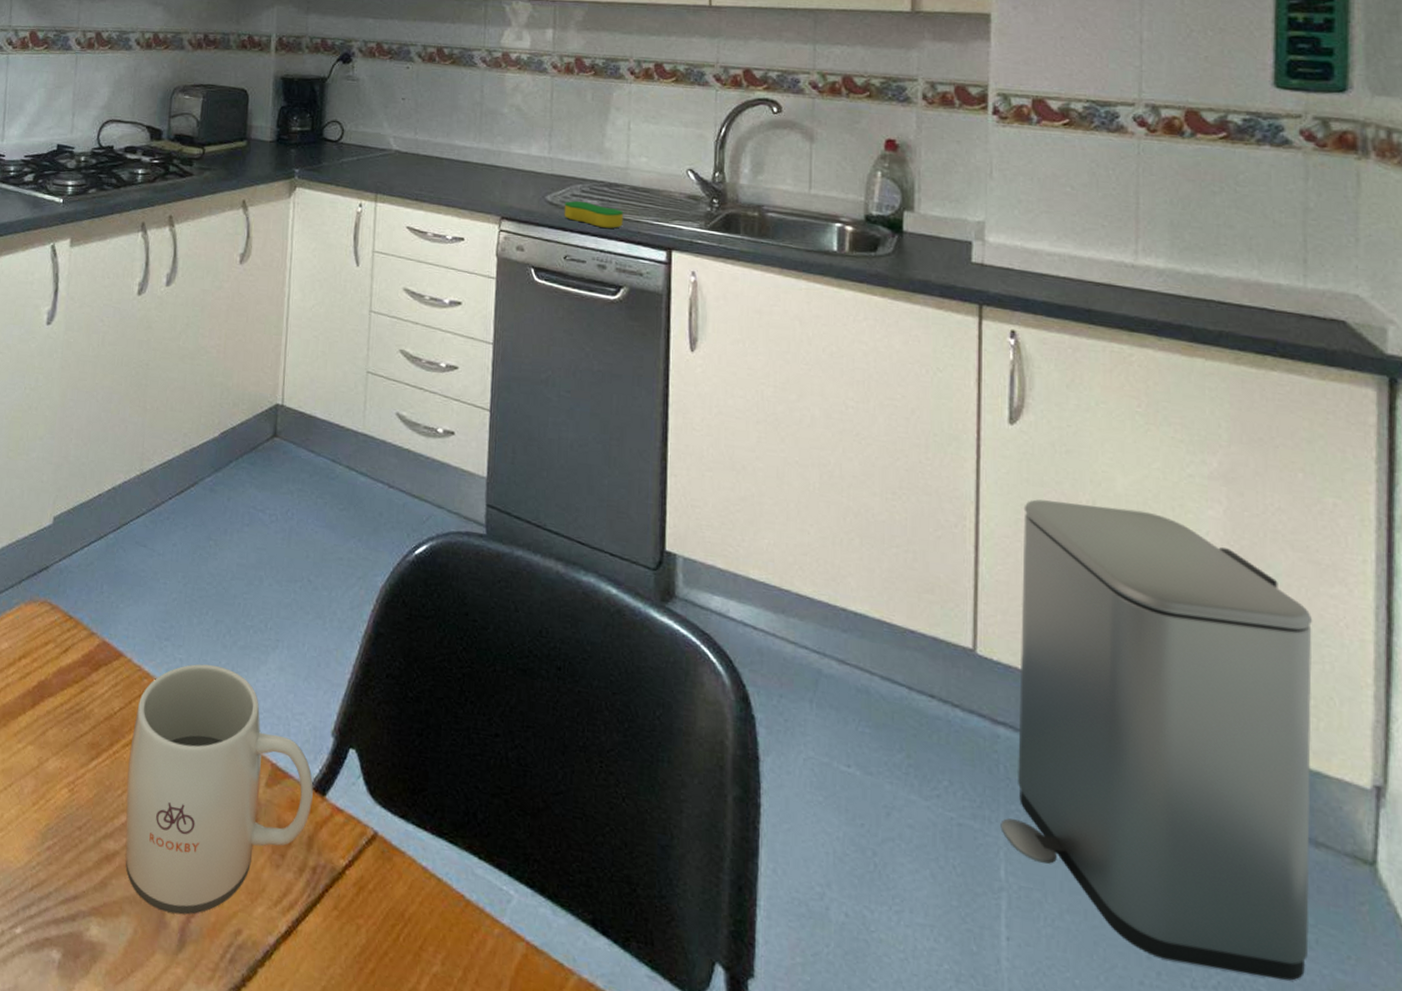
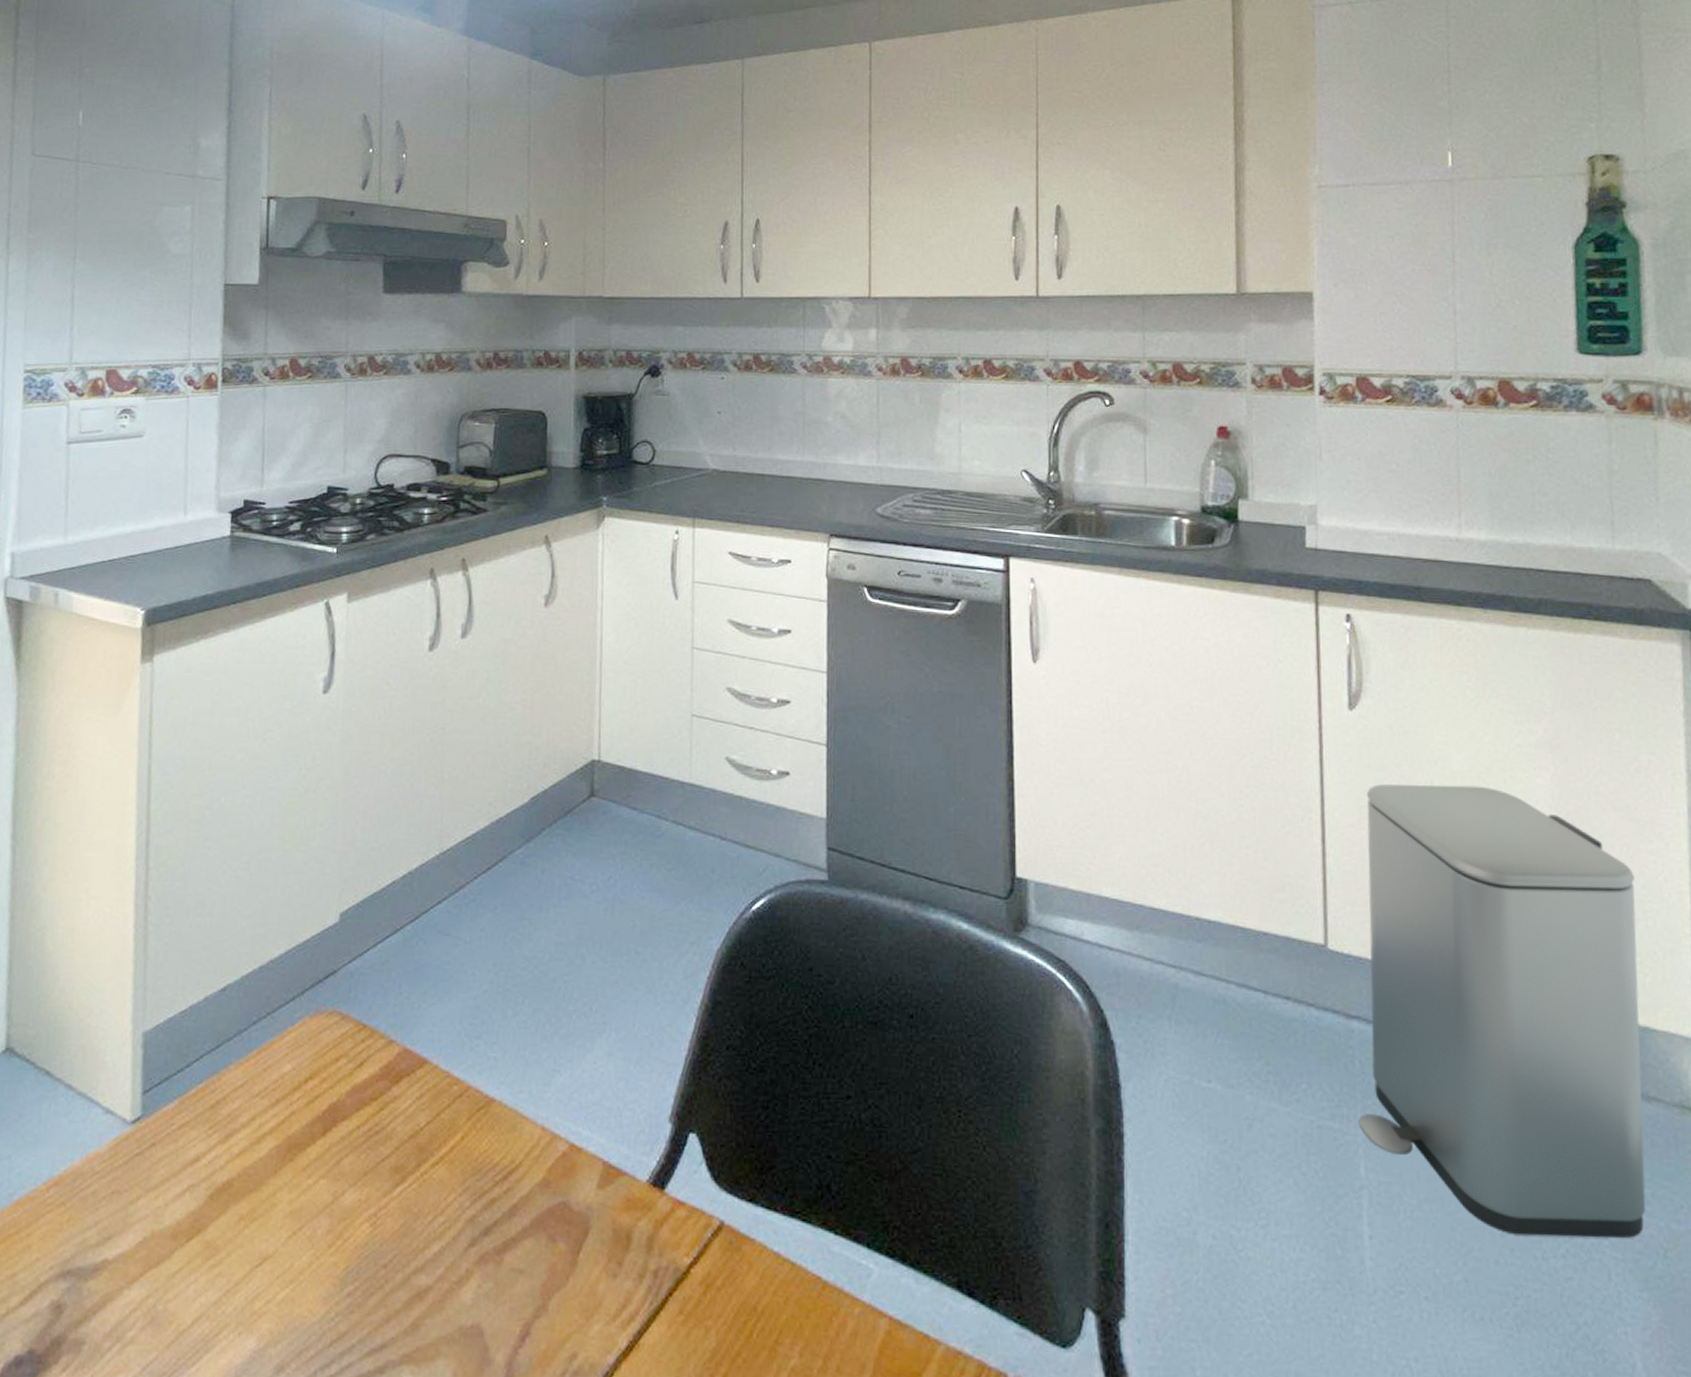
mug: present [125,663,313,915] -> none [438,1059,651,1347]
sponge: present [564,200,624,229] -> none [896,511,958,538]

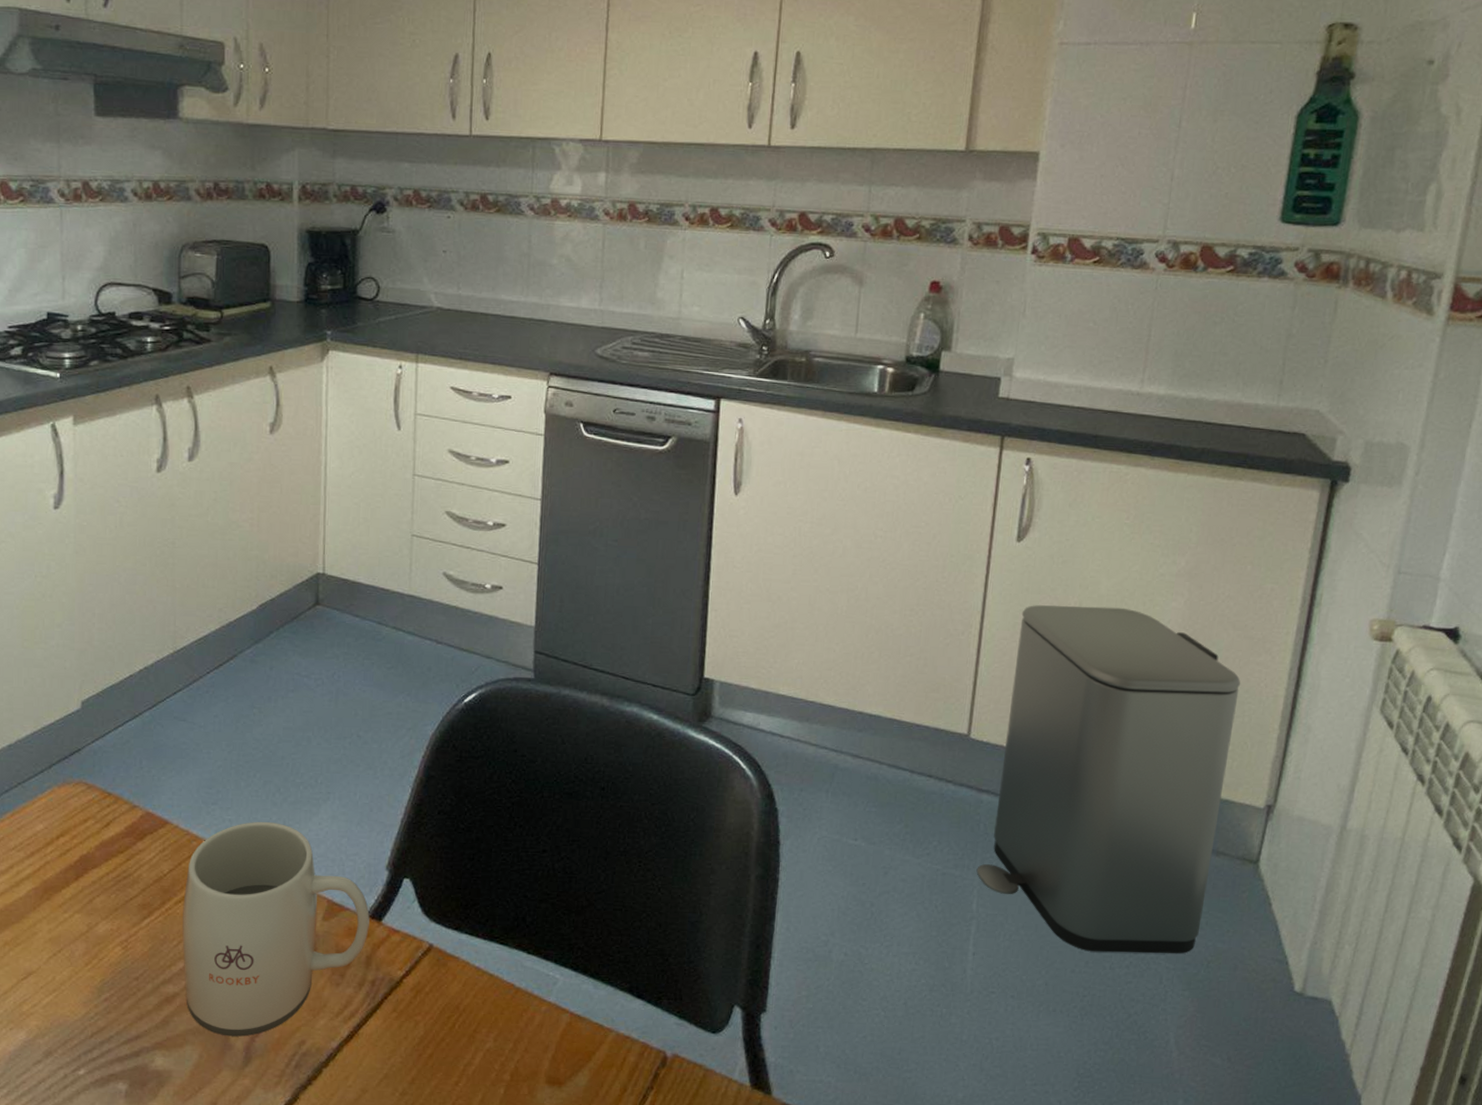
mug: none [438,1059,651,1347] -> present [182,821,370,1037]

